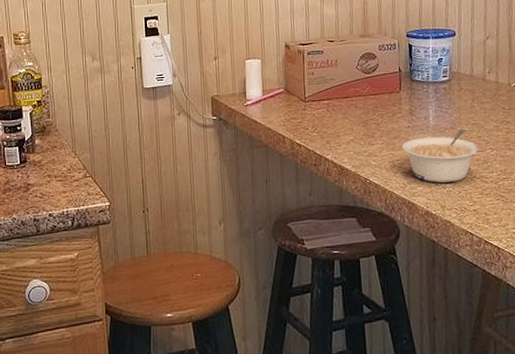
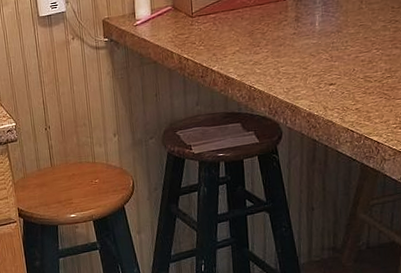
legume: present [402,128,479,183] -> none [287,31,365,86]

